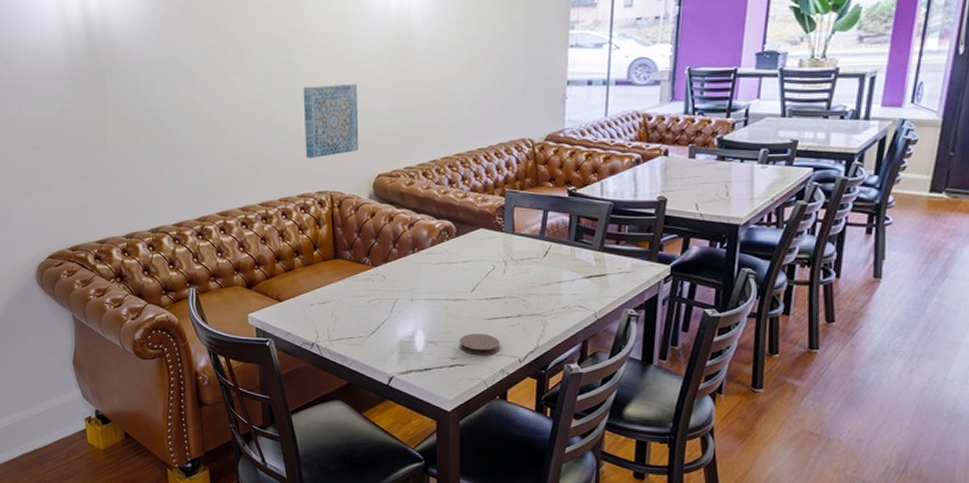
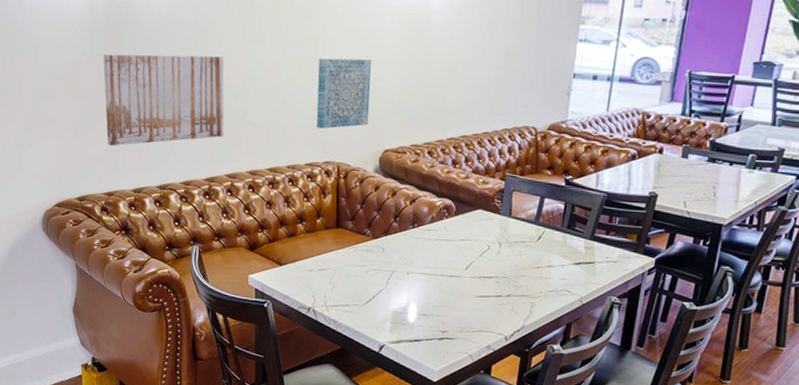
wall art: none [87,94,213,194] -> present [103,54,224,147]
coaster: present [460,333,501,355] -> none [450,309,489,331]

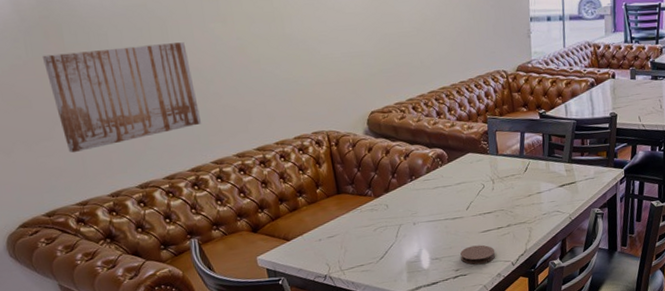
wall art: present [316,58,372,129] -> none [287,26,350,101]
coaster: none [450,309,489,331] -> present [460,244,496,265]

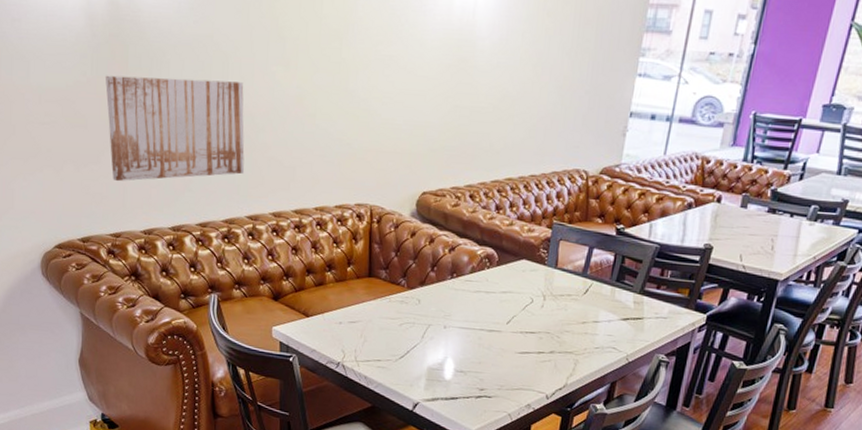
coaster: present [460,244,496,265] -> none [489,366,530,389]

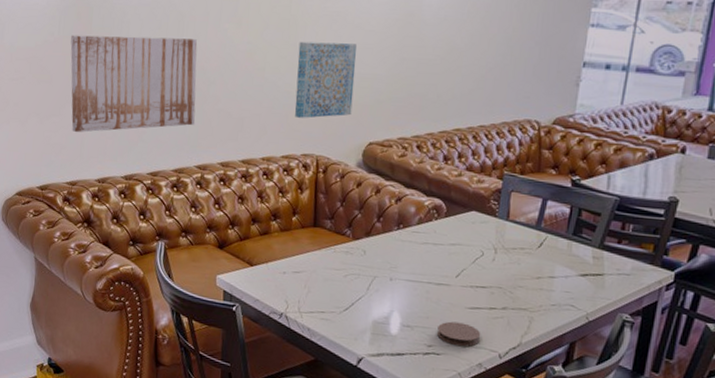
wall art: none [347,86,410,167] -> present [295,41,357,118]
coaster: none [489,366,530,389] -> present [437,321,481,346]

